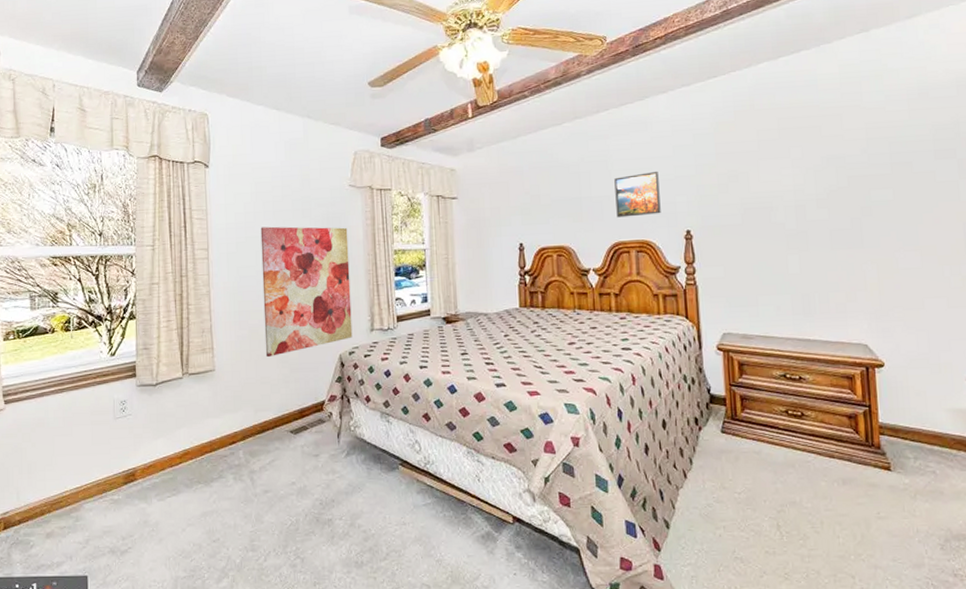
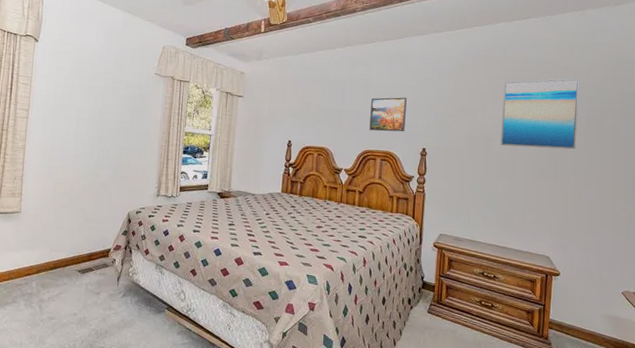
wall art: present [260,226,353,358] -> none [66,98,149,208]
wall art: none [778,117,883,213] -> present [500,78,580,150]

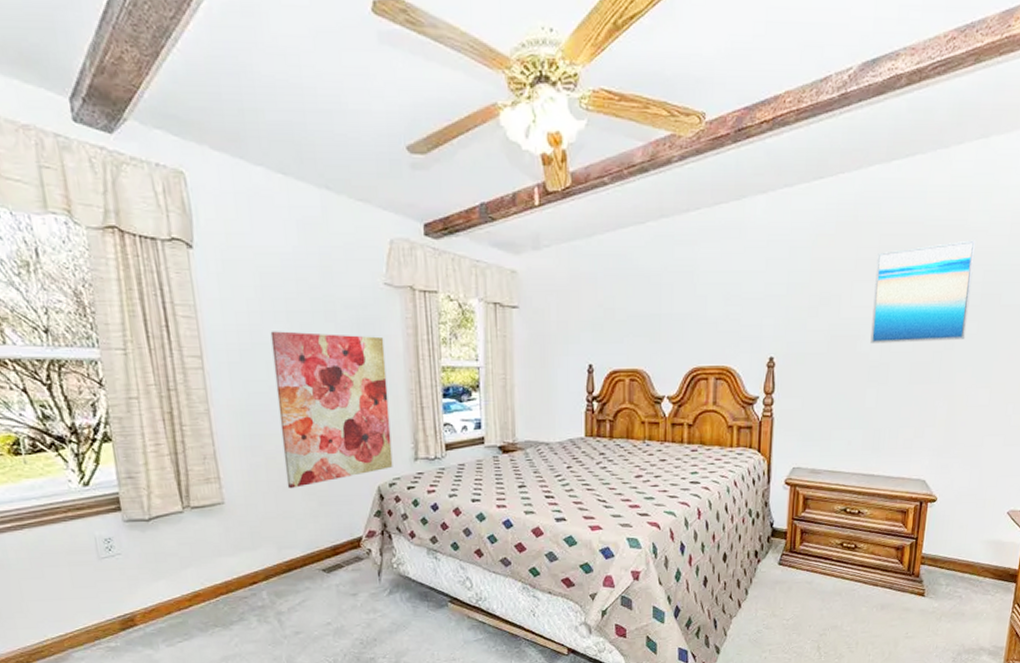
wall art: none [66,98,149,208] -> present [270,331,393,489]
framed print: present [369,97,407,132] -> none [698,287,747,340]

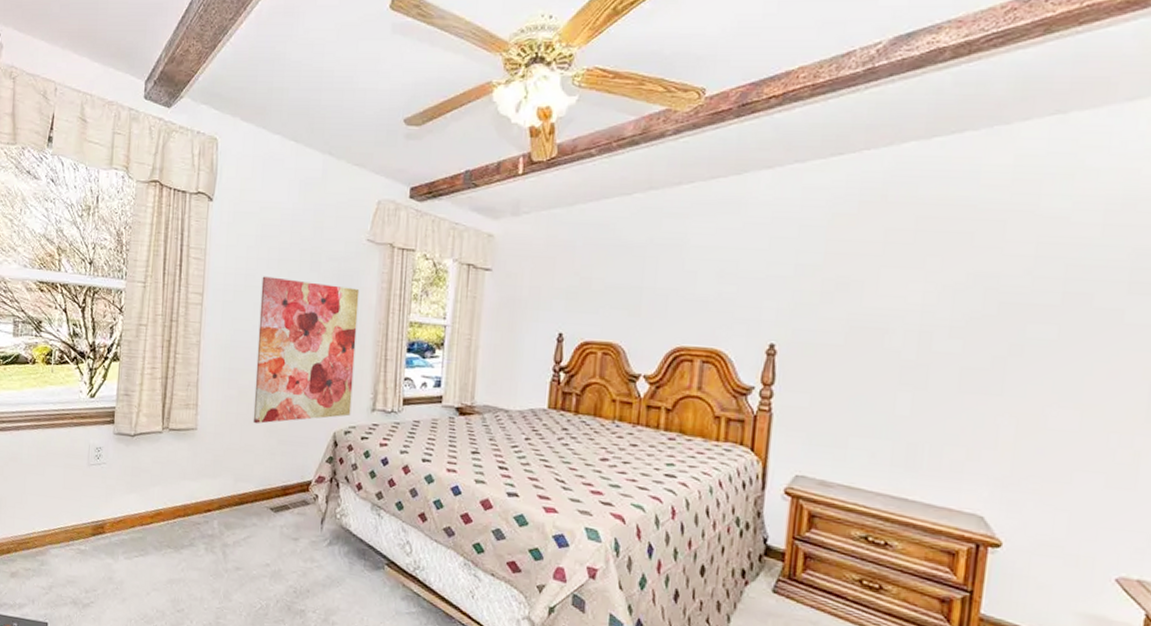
wall art: present [870,240,976,343] -> none [903,228,1053,346]

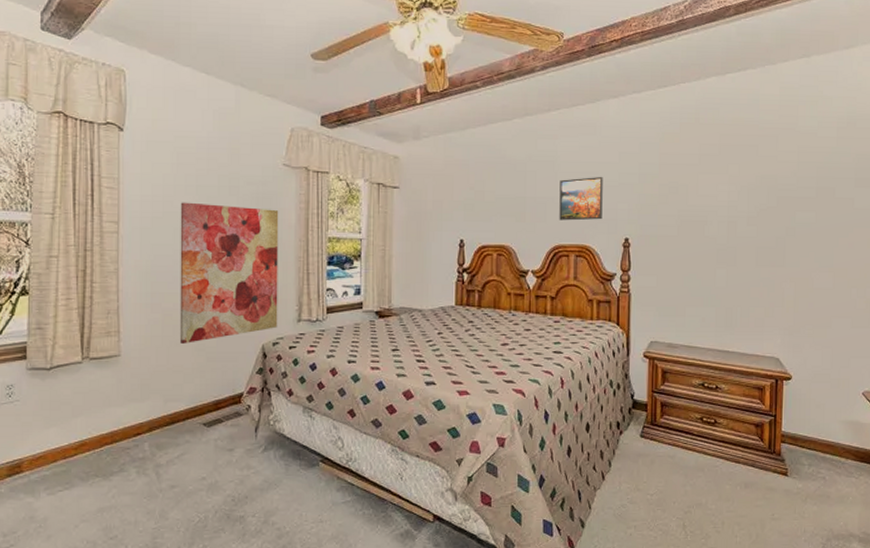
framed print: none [683,265,746,320] -> present [559,176,603,221]

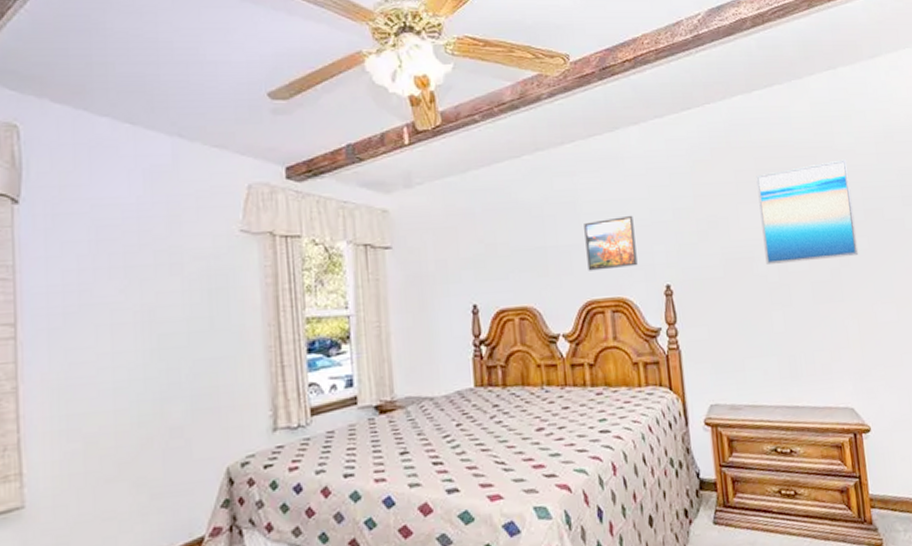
wall art: present [179,202,279,345] -> none [103,288,247,481]
wall art: none [717,141,807,229] -> present [756,159,859,264]

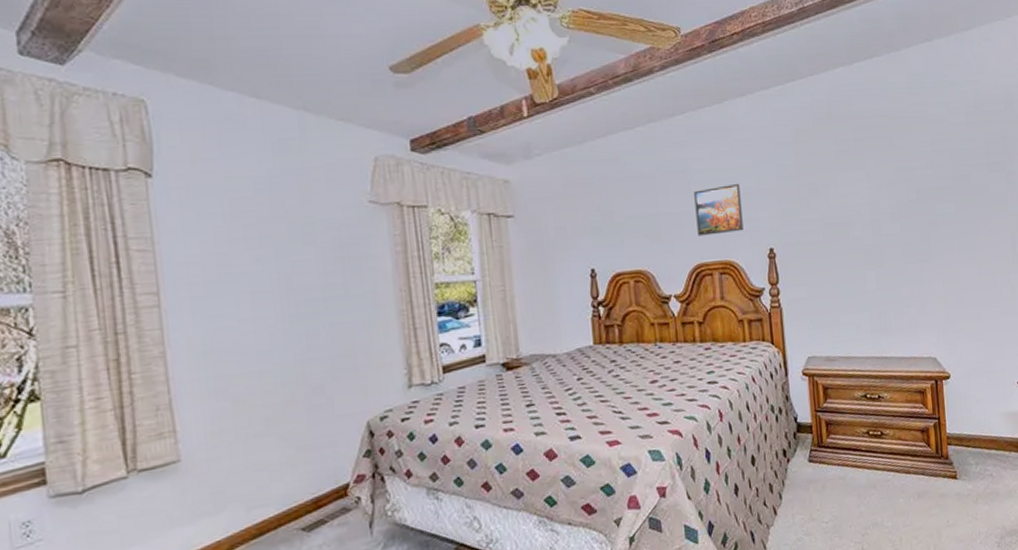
wall art: present [756,159,859,264] -> none [854,128,946,228]

